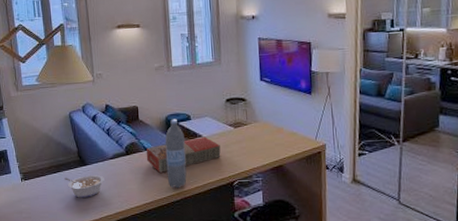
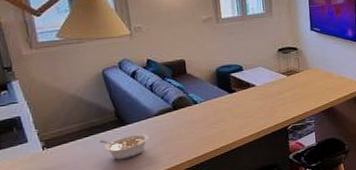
macaroni box: present [146,136,221,173] -> none [196,85,275,125]
water bottle: present [165,119,187,189] -> none [216,70,241,139]

